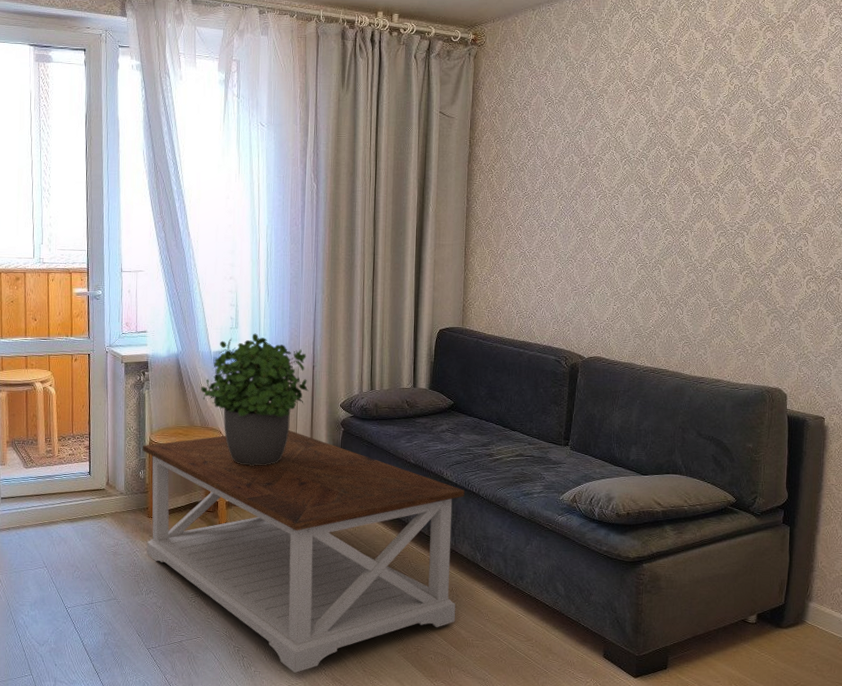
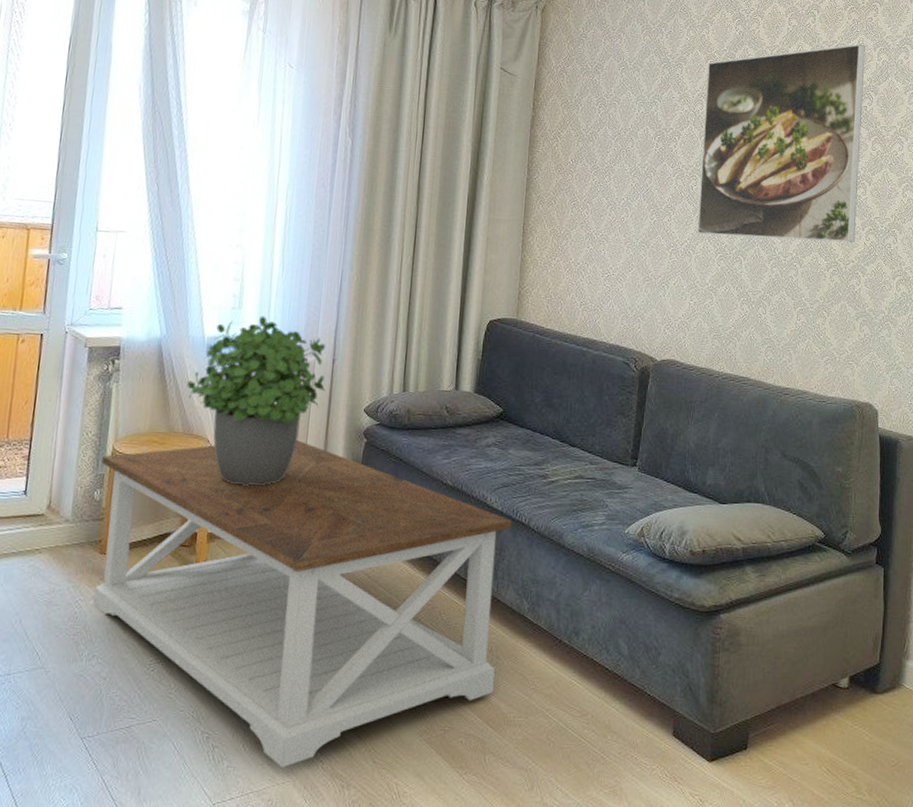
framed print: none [619,61,780,248] -> present [697,43,865,243]

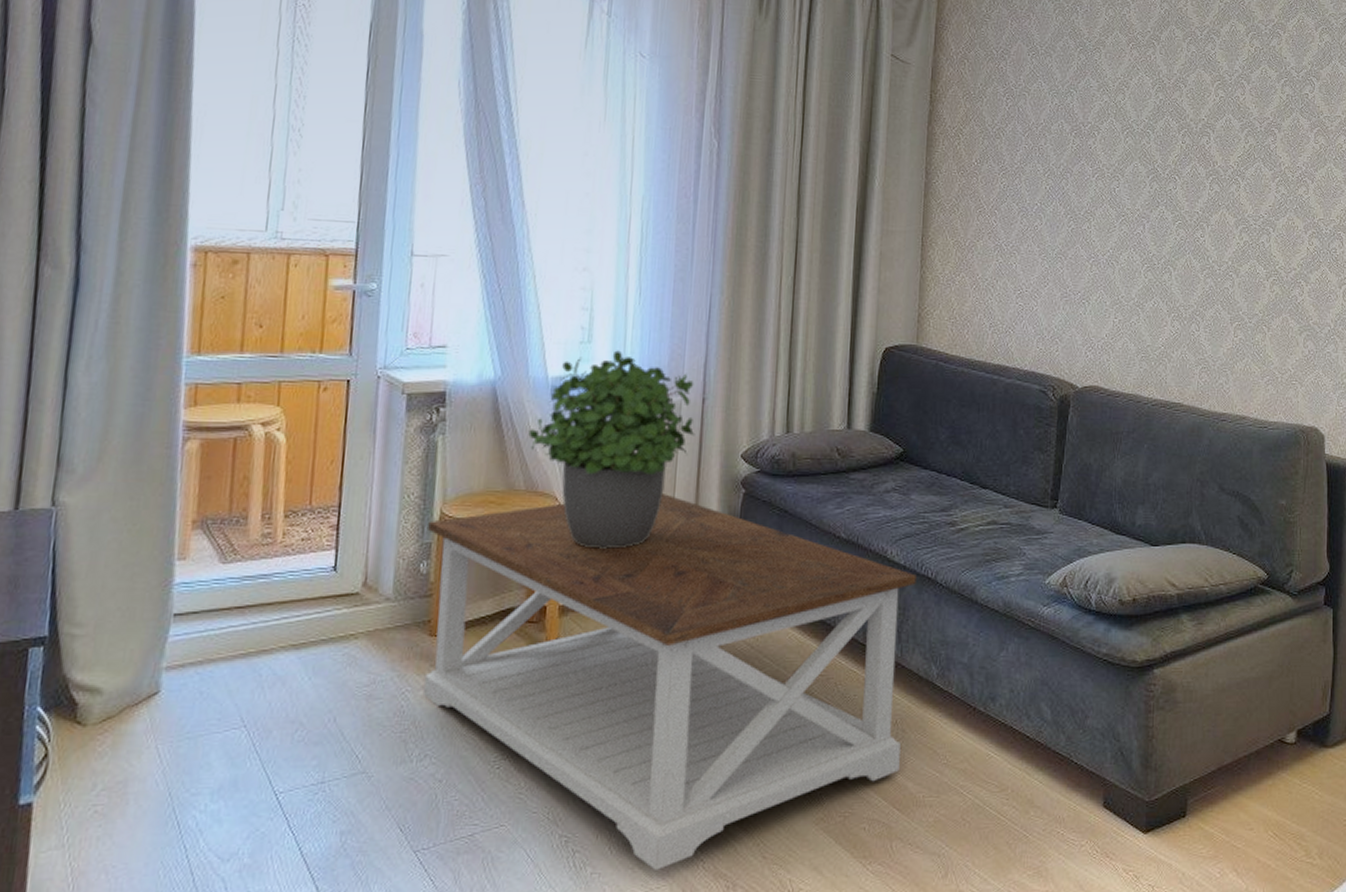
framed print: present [697,43,865,243] -> none [1121,22,1306,249]

